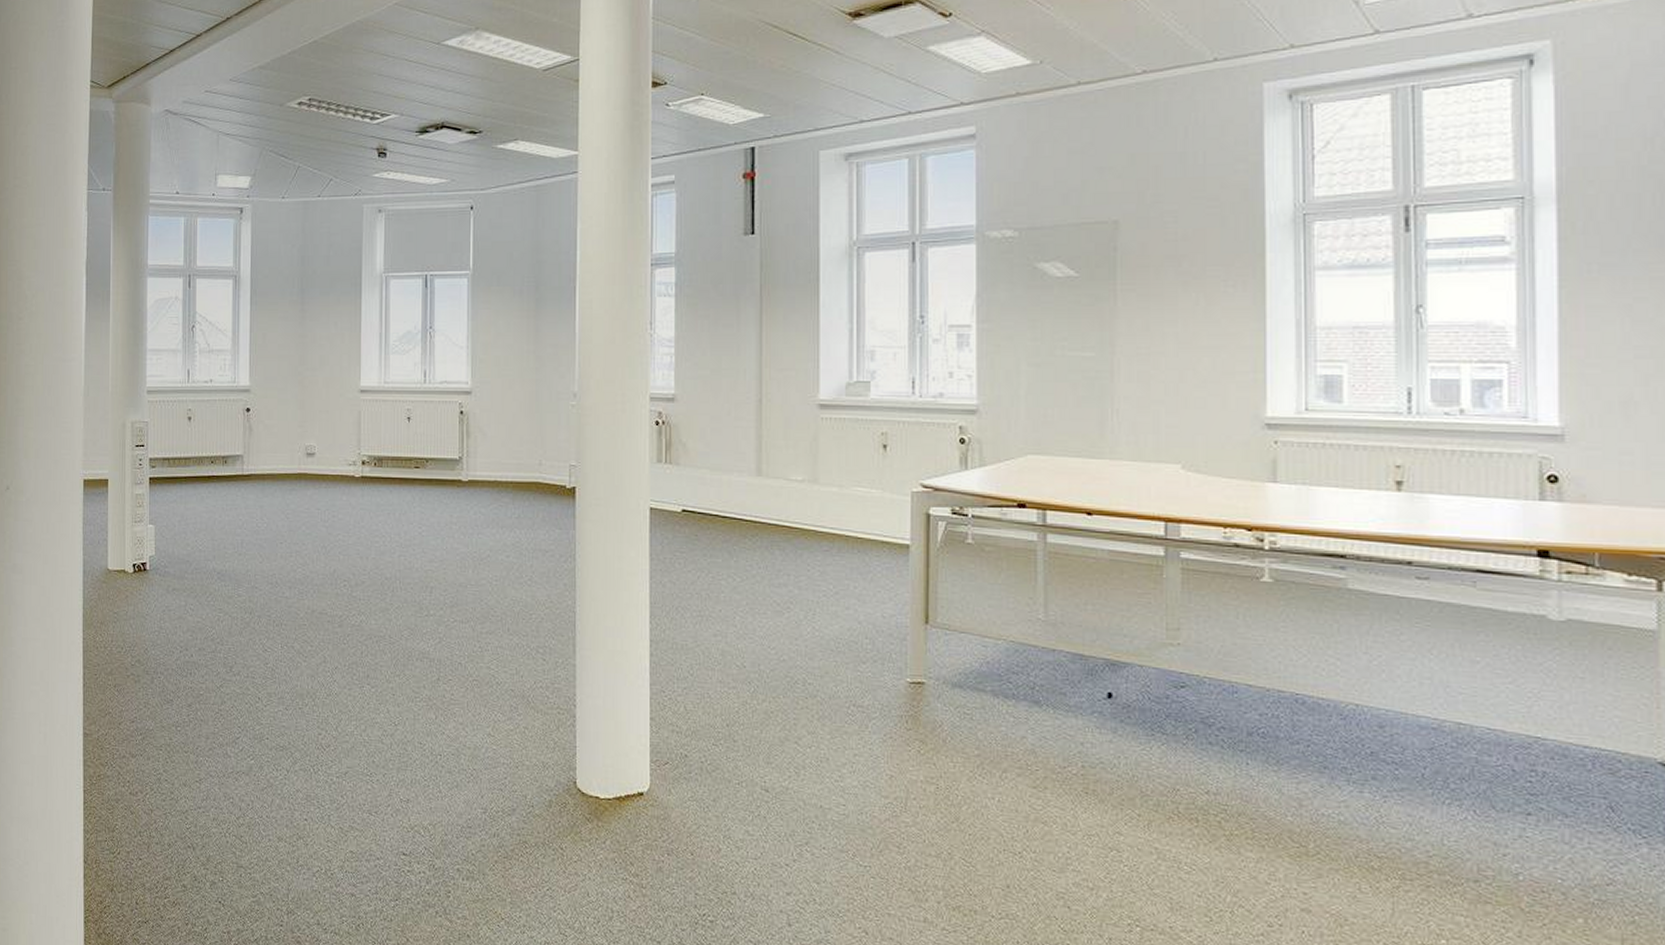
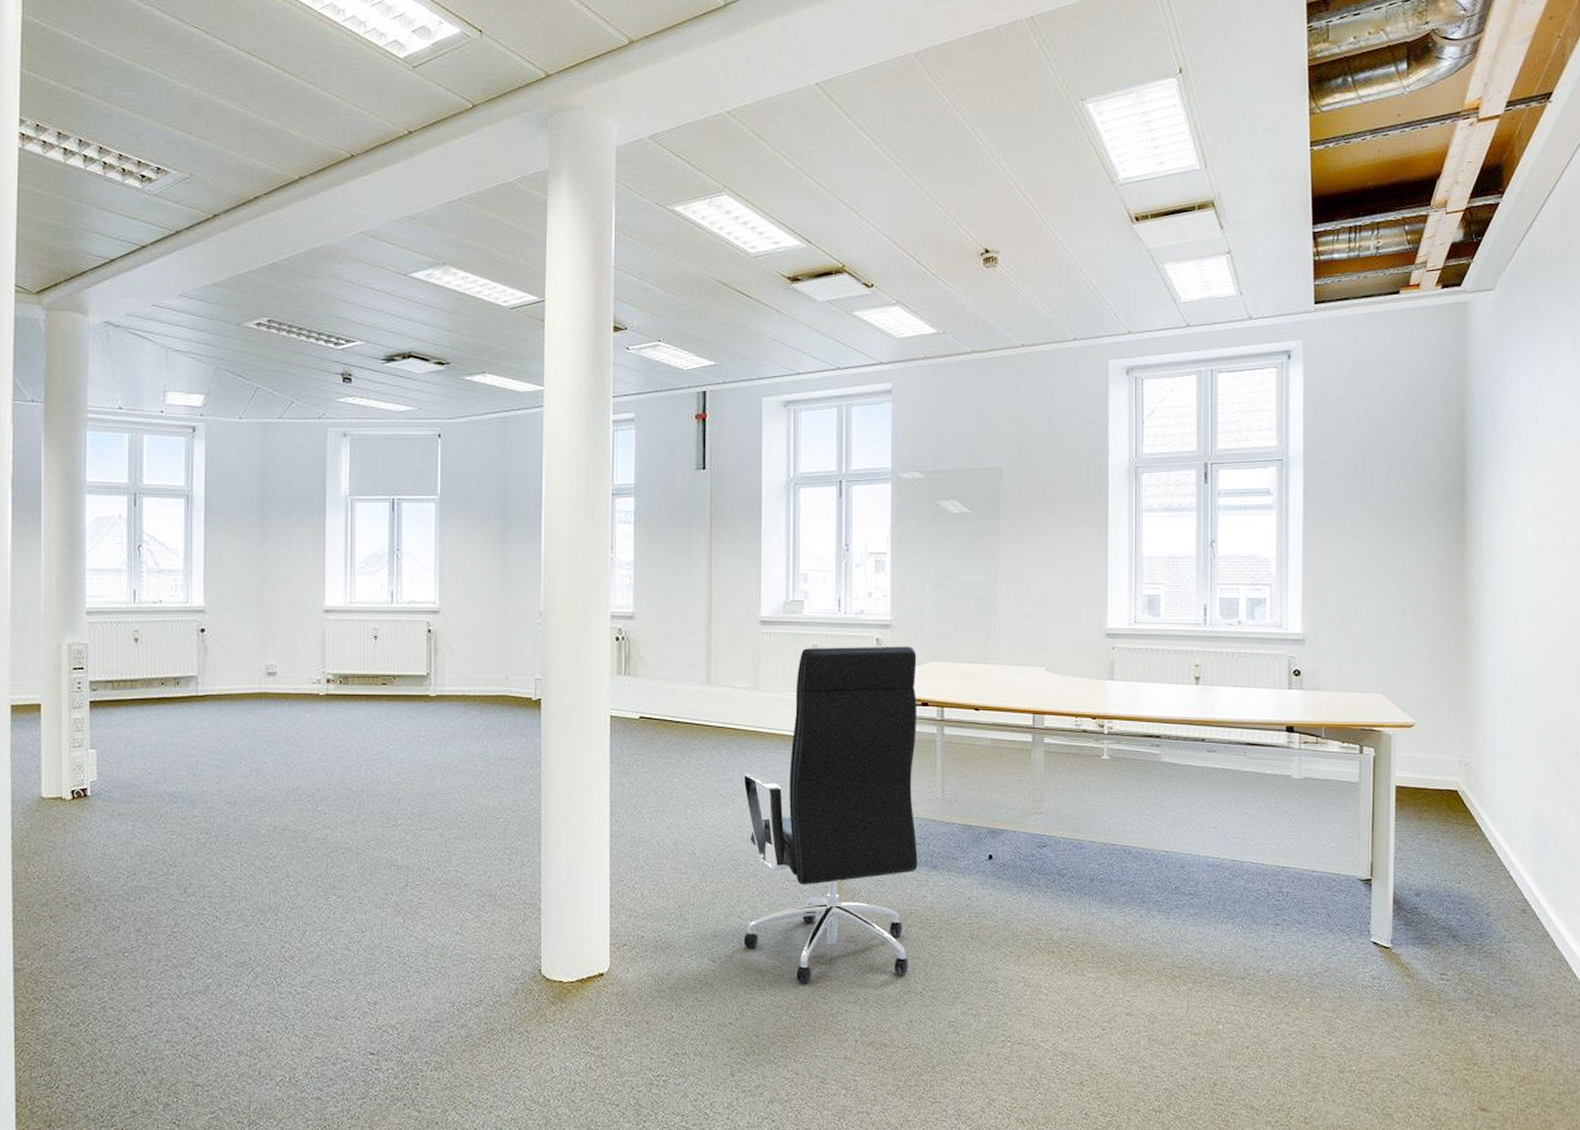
office chair: none [800,435,1015,829] -> present [743,646,918,983]

